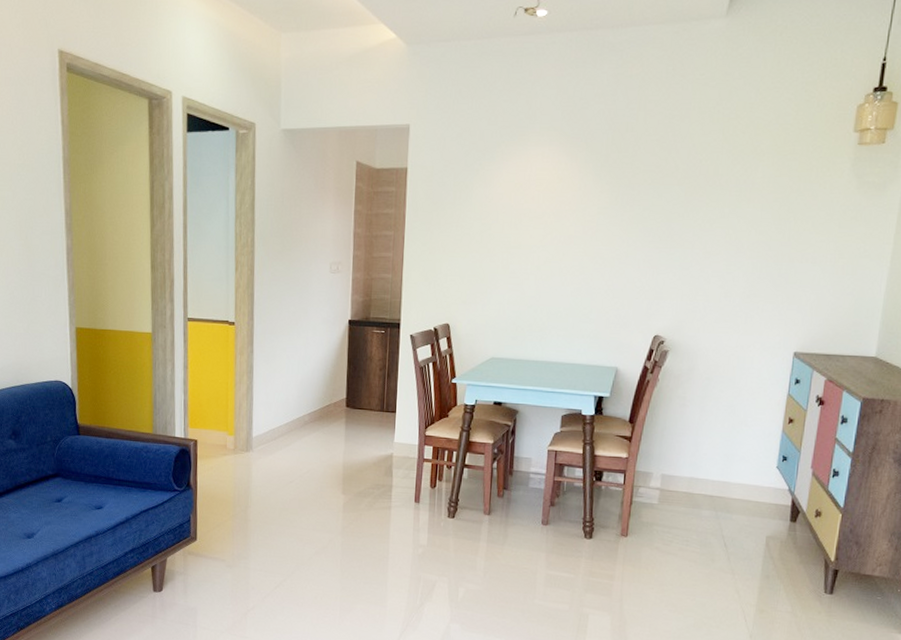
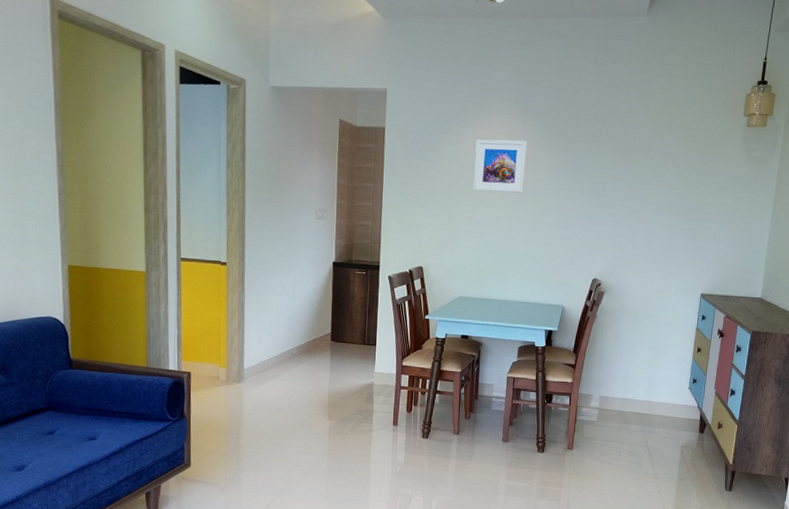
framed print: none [509,175,574,237] -> present [473,139,528,193]

